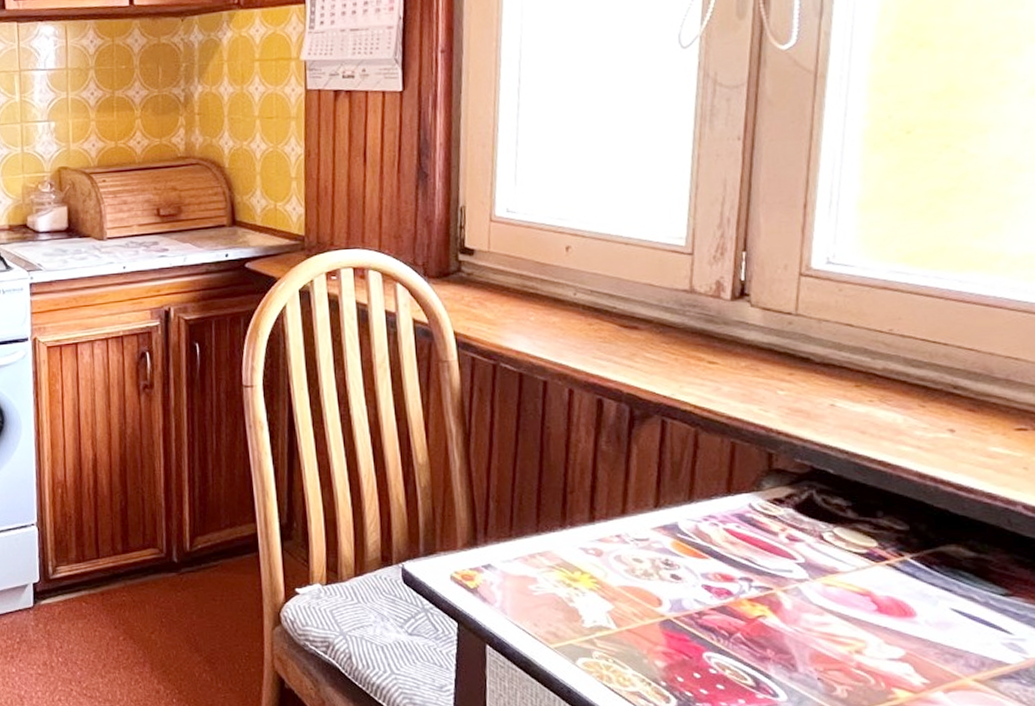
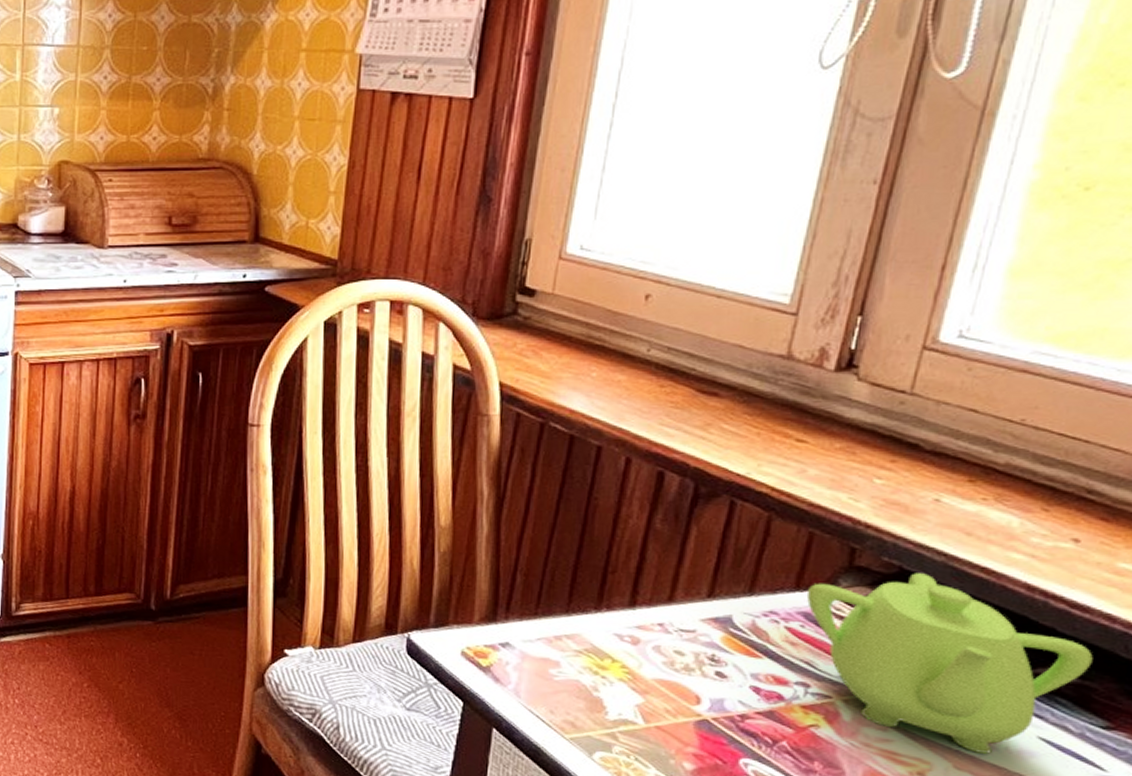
teapot: none [737,470,984,628] -> present [806,573,1093,754]

